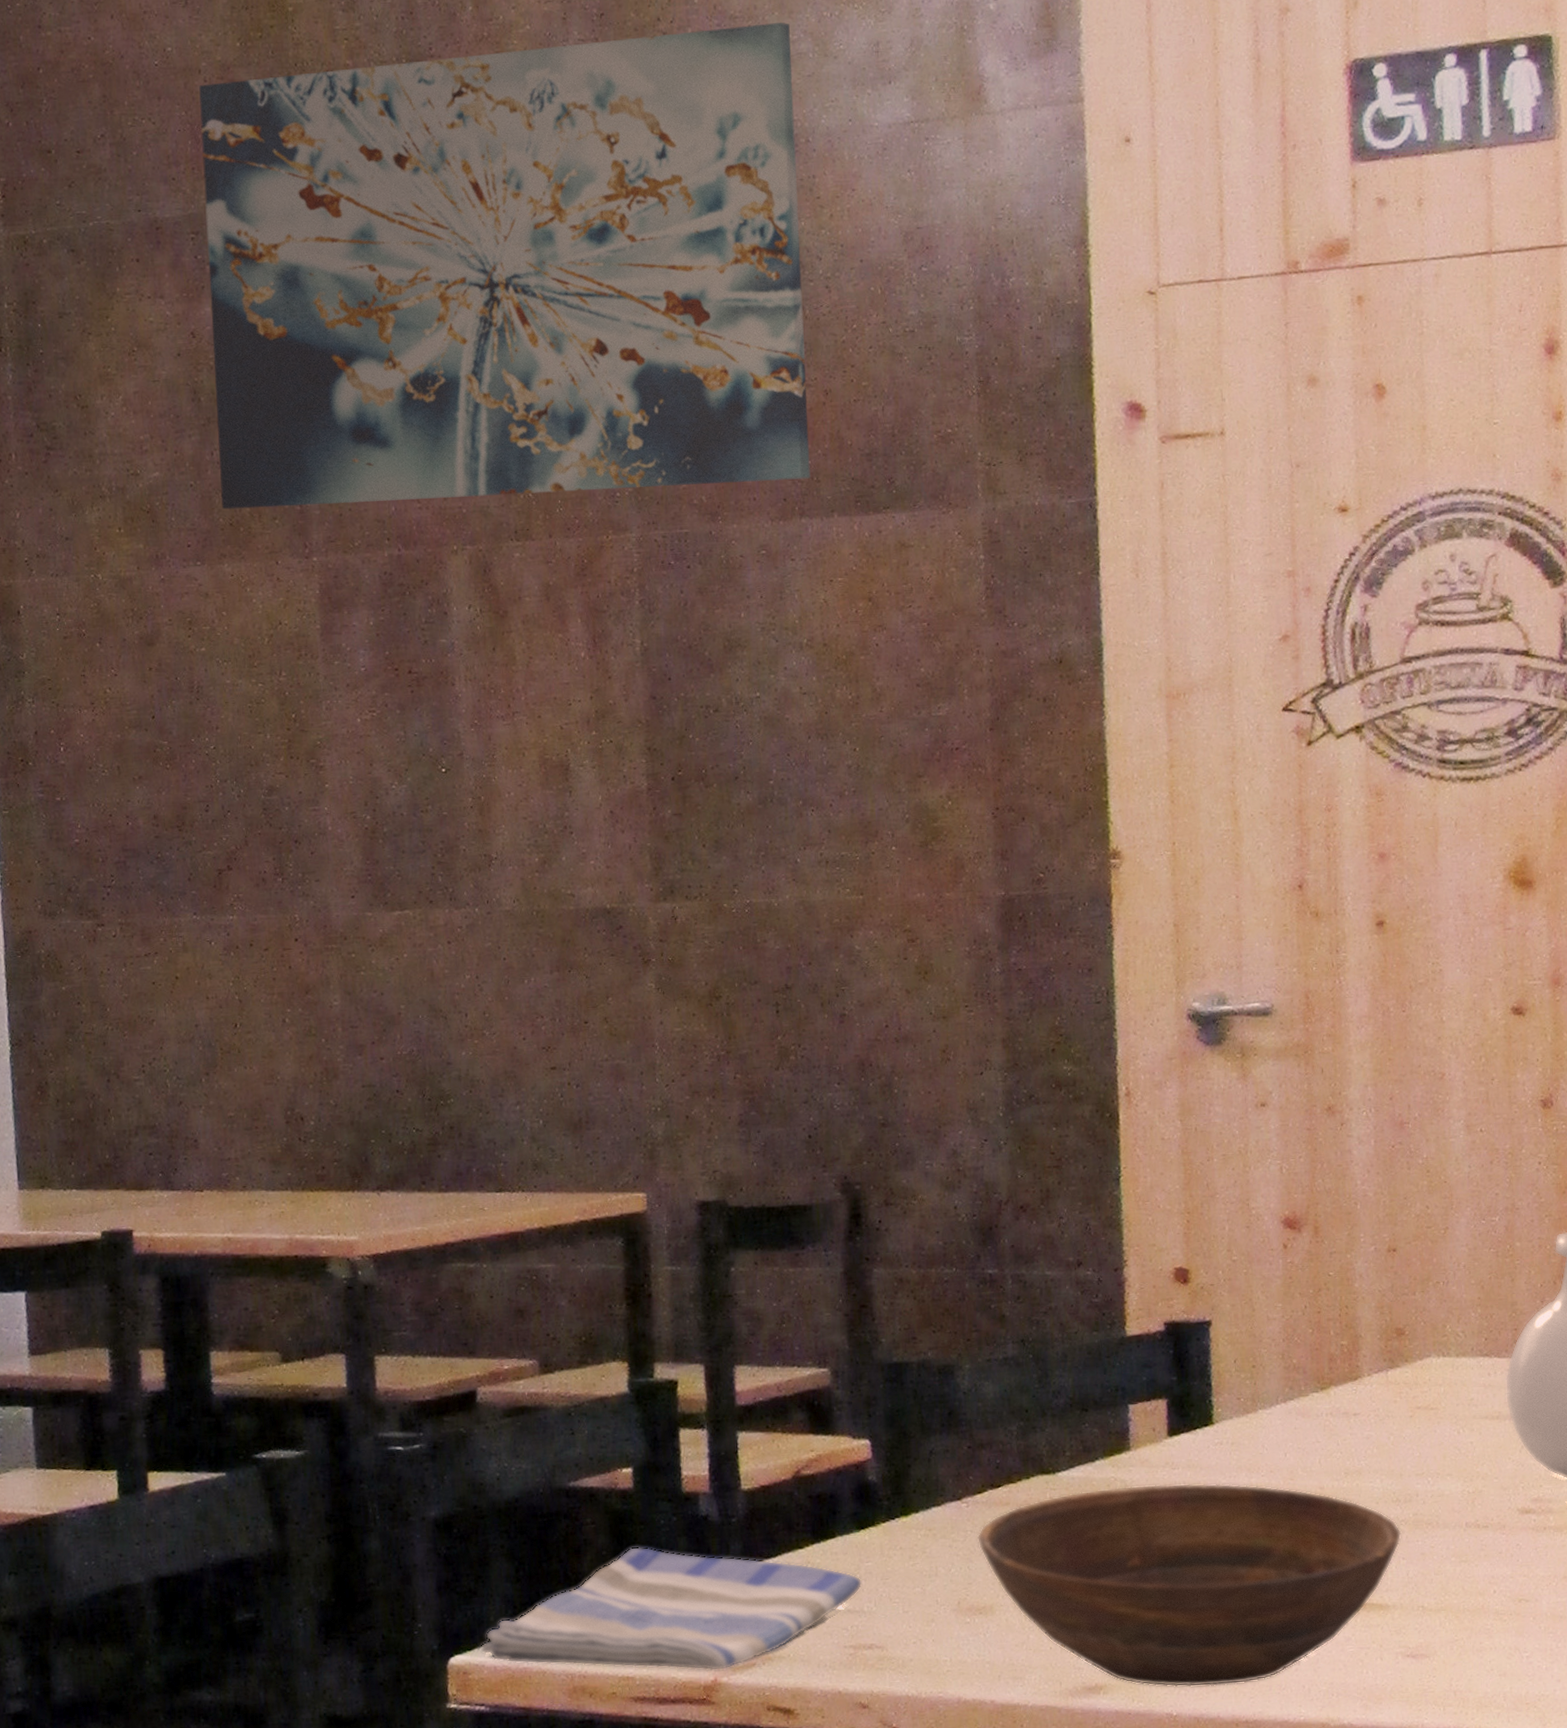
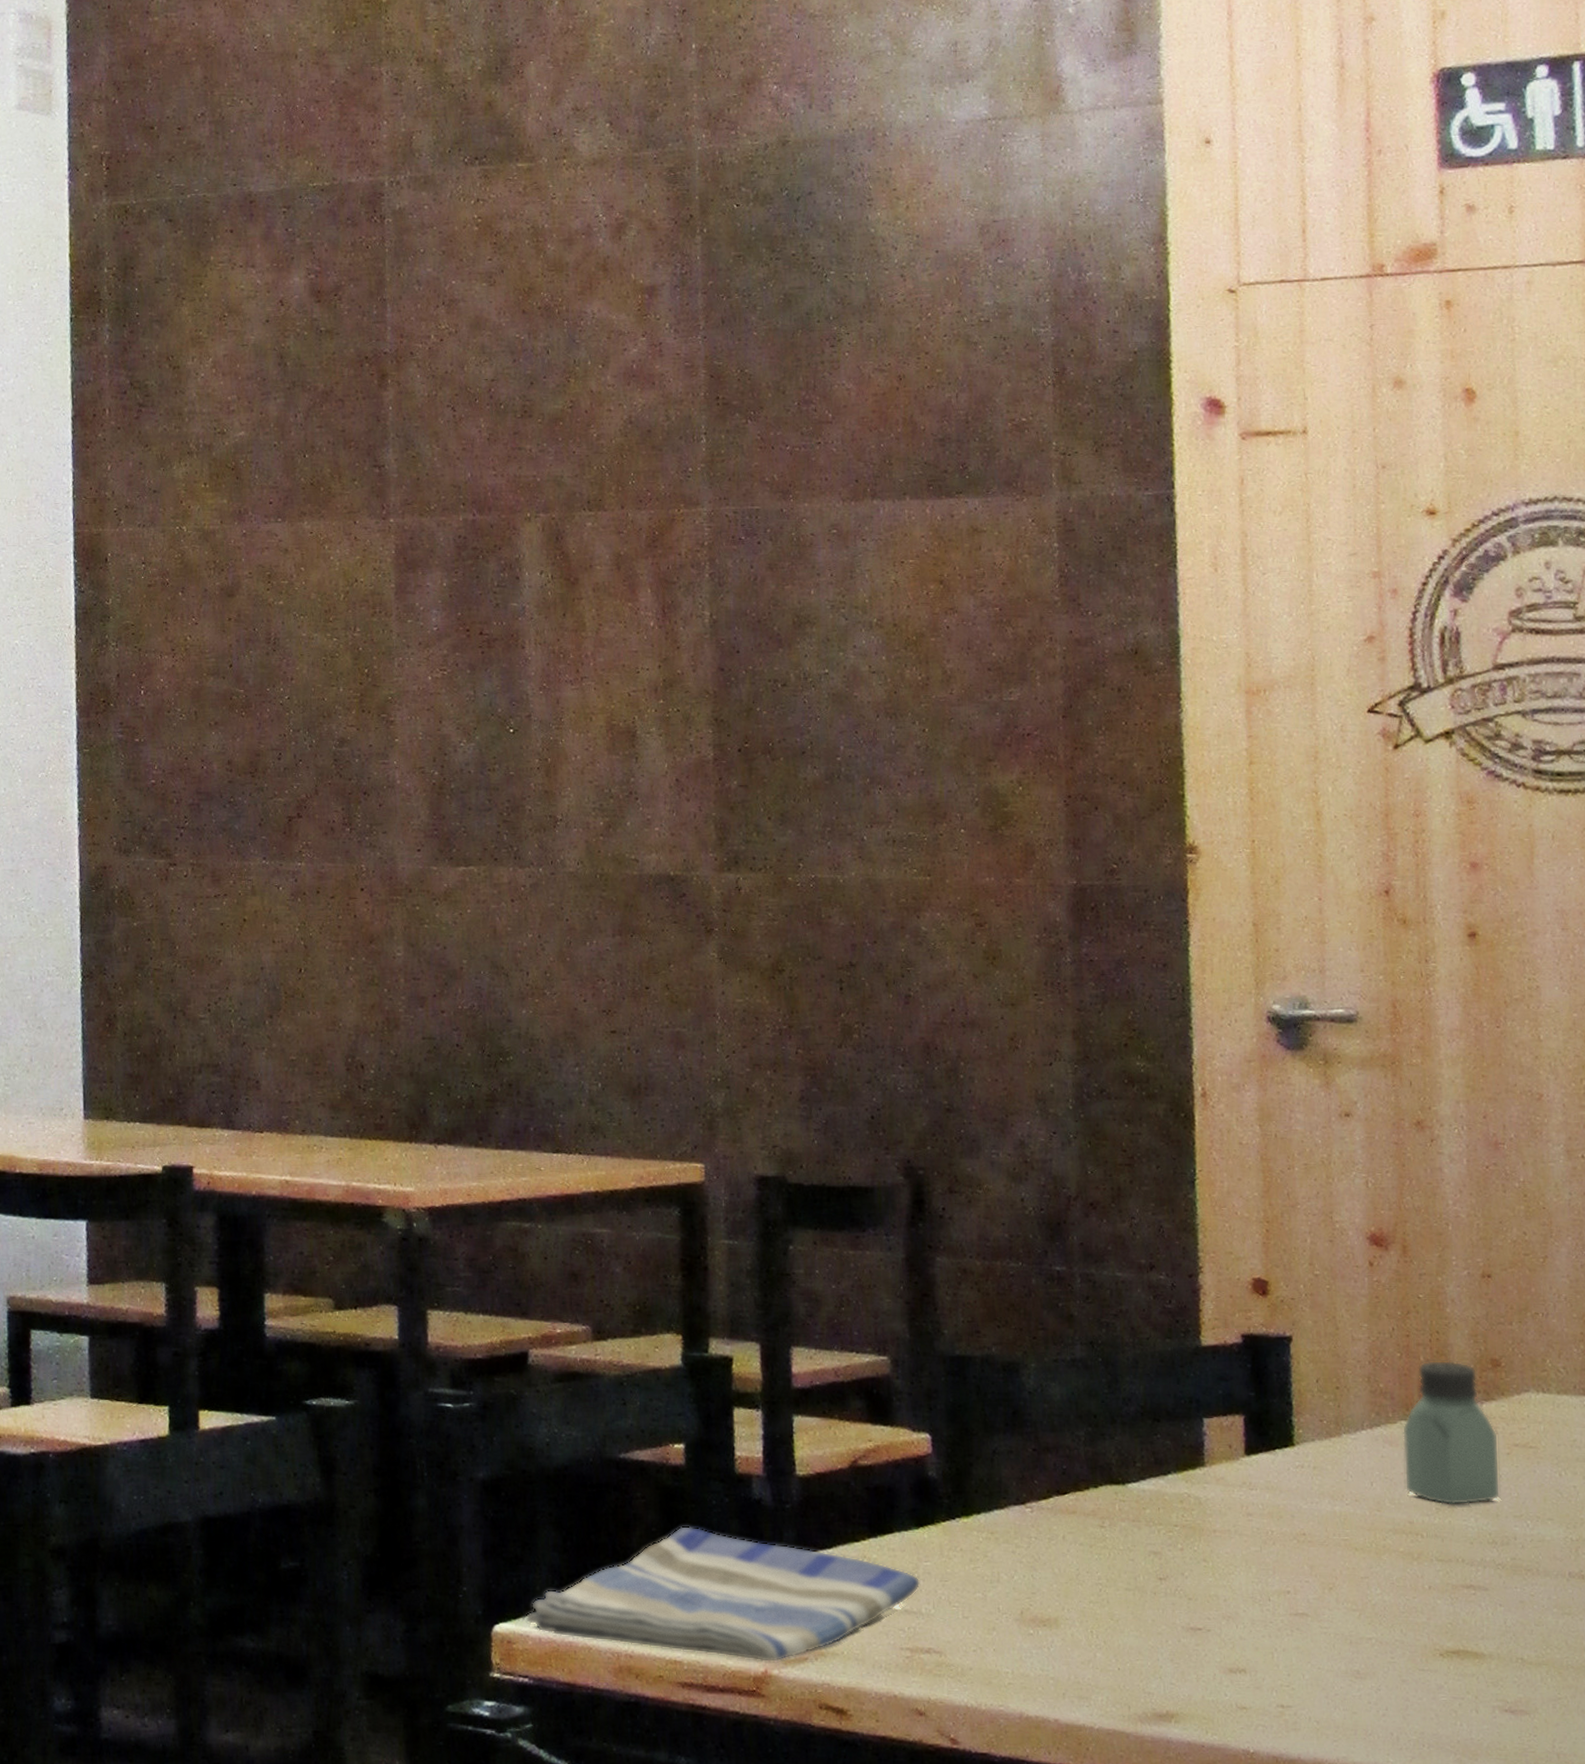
wall art: present [198,22,811,510] -> none [294,21,883,470]
bowl: present [976,1483,1402,1687] -> none [1041,1503,1499,1725]
saltshaker: none [1314,1332,1404,1469] -> present [1403,1360,1501,1505]

